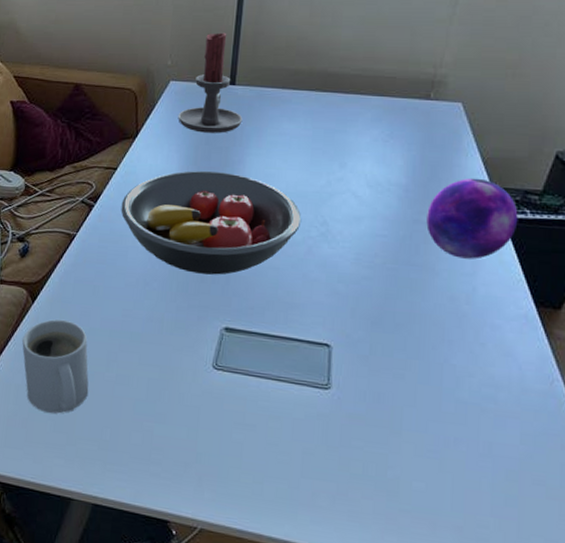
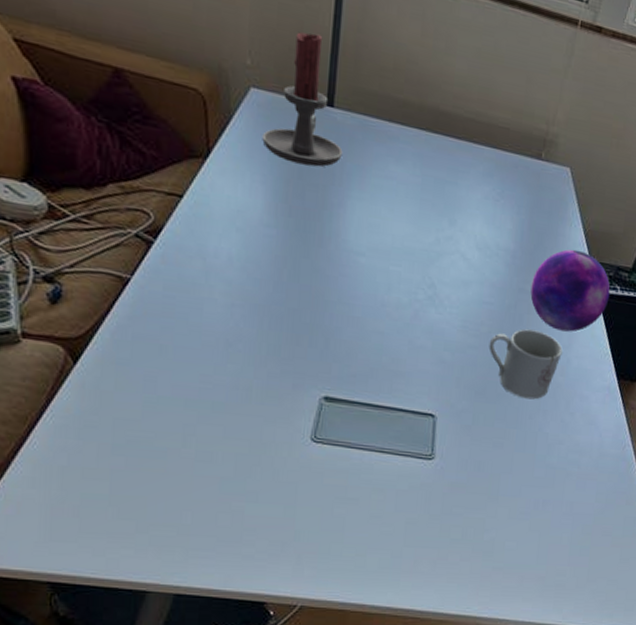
mug: present [22,319,89,414] -> none [63,385,161,498]
fruit bowl: present [121,171,302,275] -> none [191,209,409,338]
mug: none [384,258,466,330] -> present [488,329,563,400]

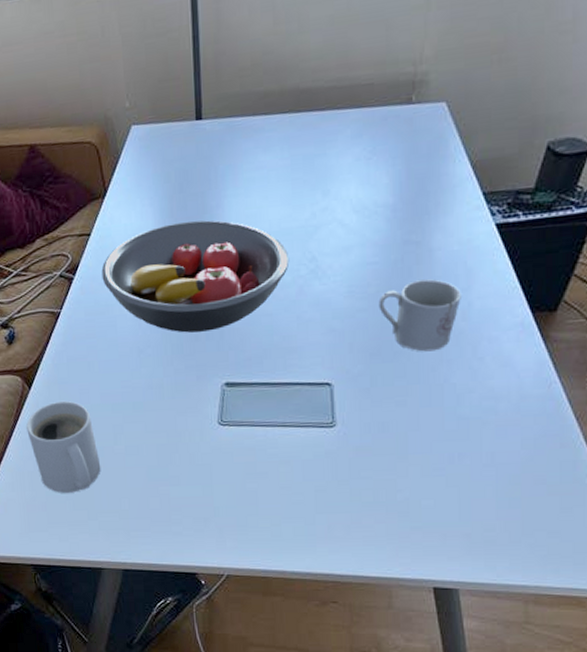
mug: none [63,385,161,498] -> present [26,401,101,493]
fruit bowl: none [191,209,409,338] -> present [101,220,290,333]
candle holder: present [262,32,343,167] -> none [146,59,215,180]
decorative orb: present [530,249,610,332] -> none [417,184,511,275]

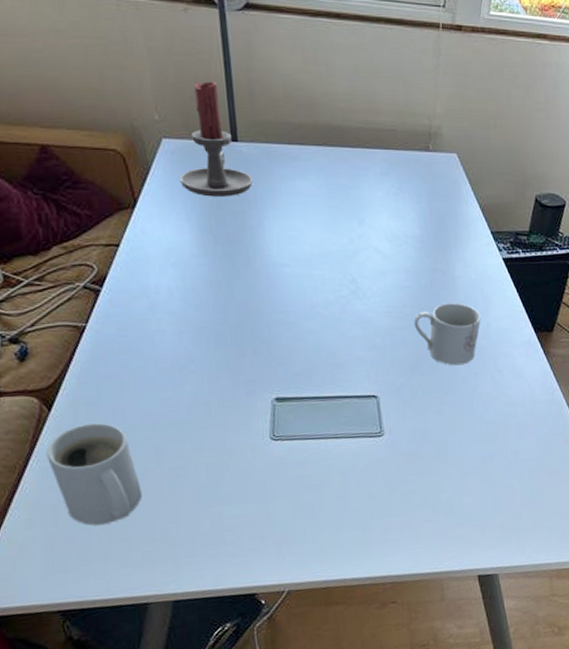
fruit bowl: present [101,220,290,333] -> none [134,239,332,349]
candle holder: none [146,59,215,180] -> present [180,81,253,197]

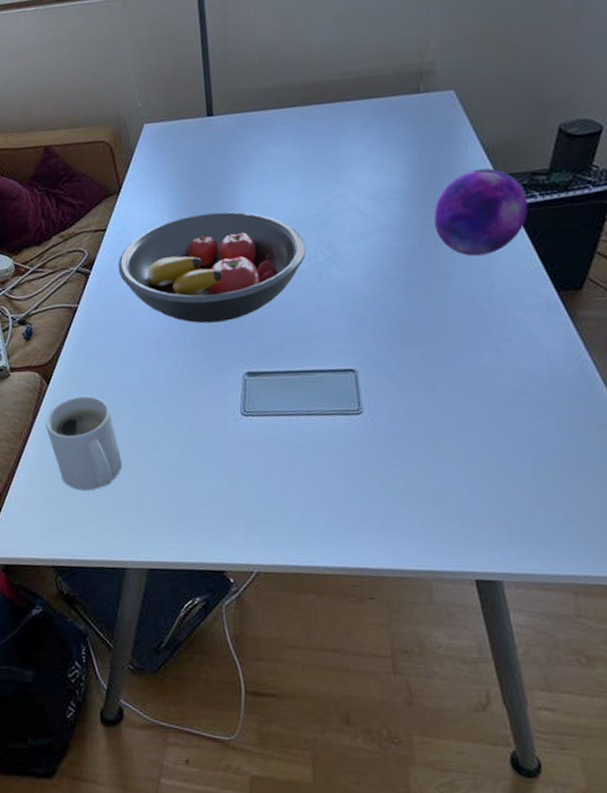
fruit bowl: none [134,239,332,349] -> present [118,212,307,324]
candle holder: present [180,81,253,197] -> none [159,59,228,175]
mug: present [413,303,481,366] -> none [399,262,483,335]
decorative orb: none [441,224,514,299] -> present [433,168,528,256]

